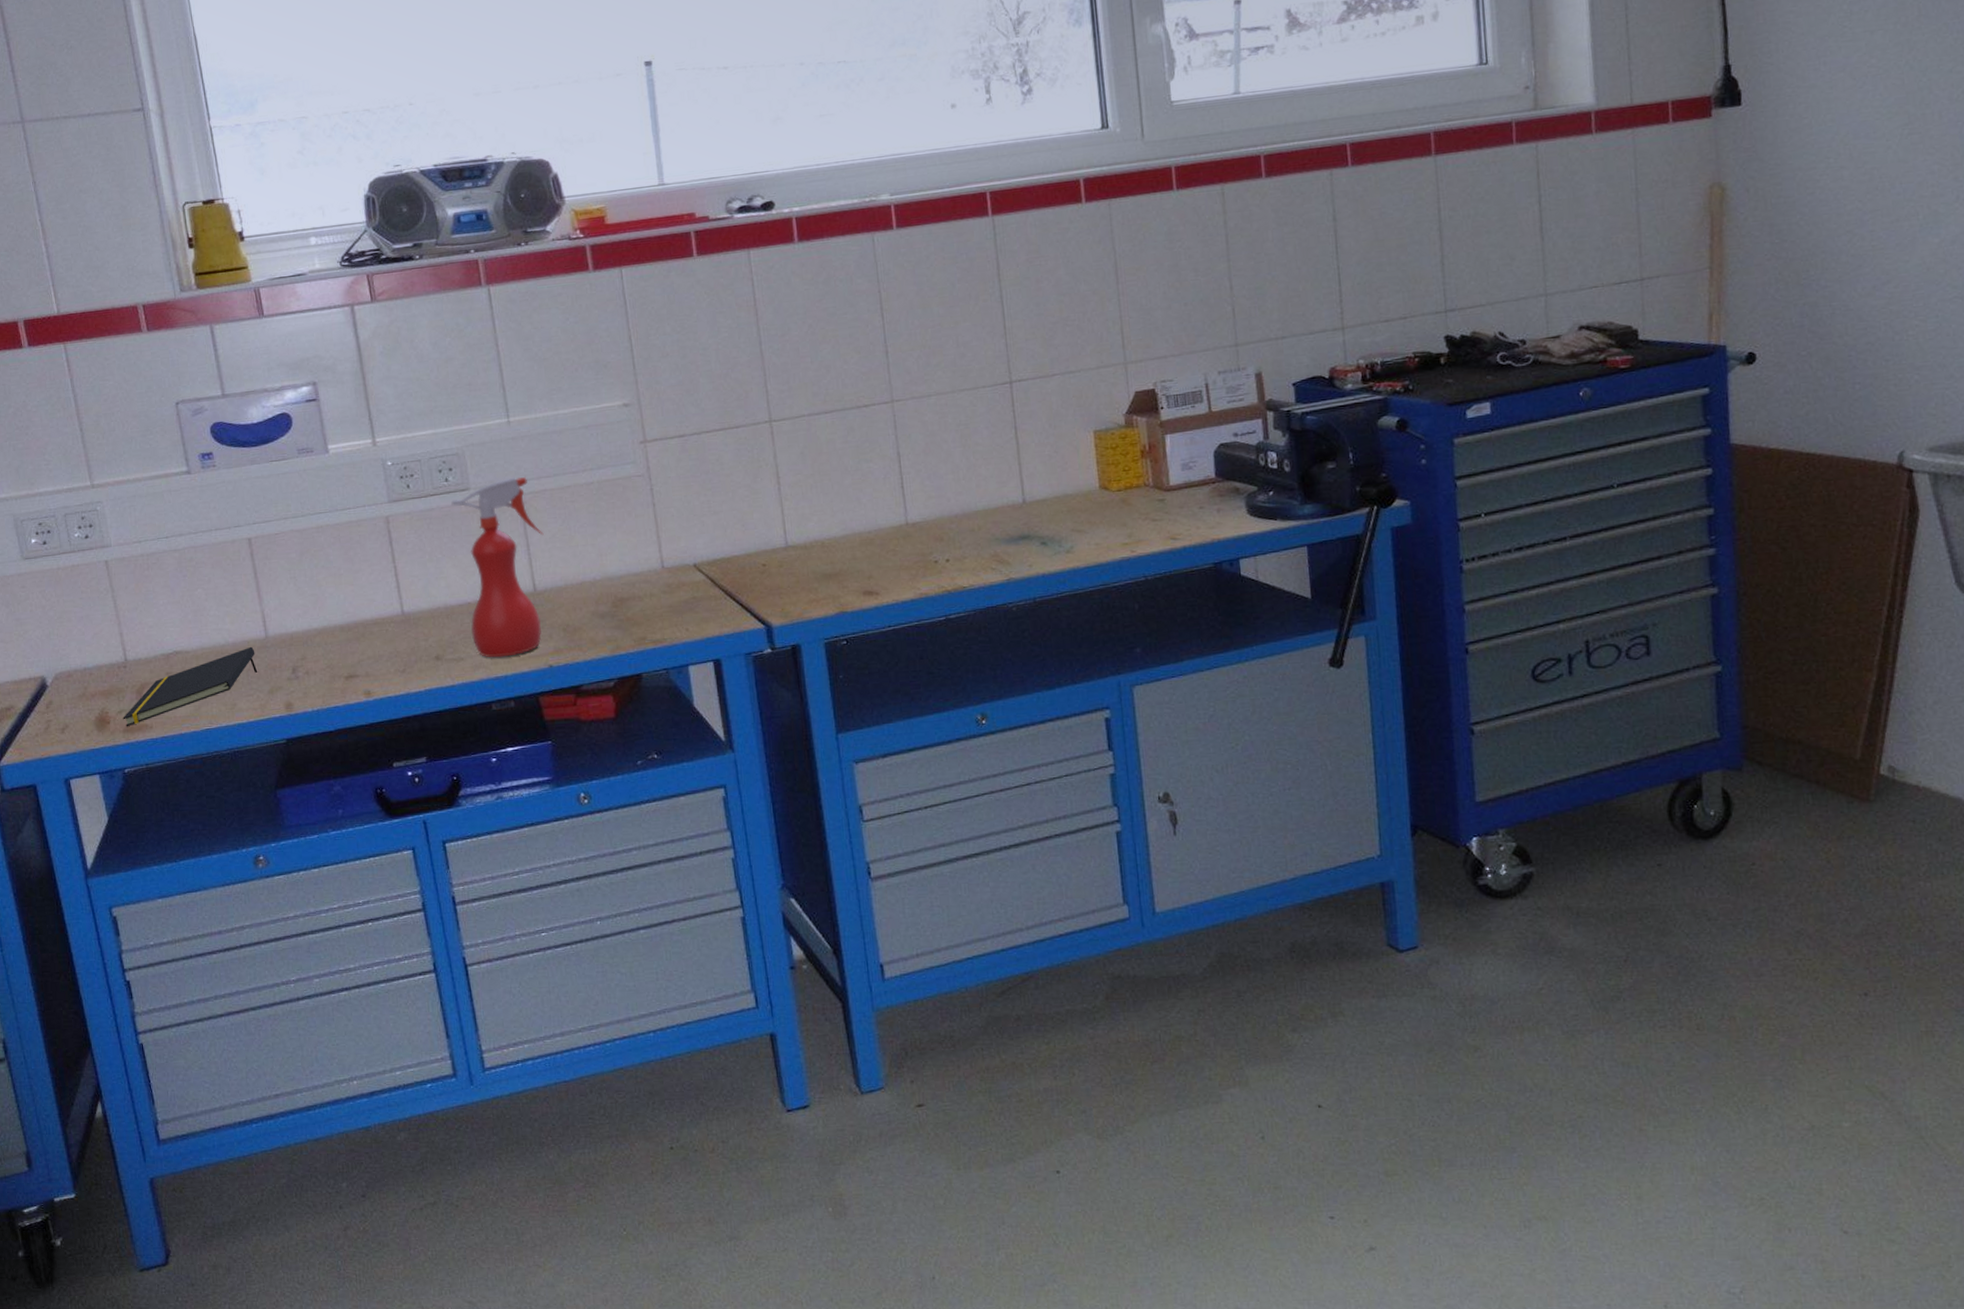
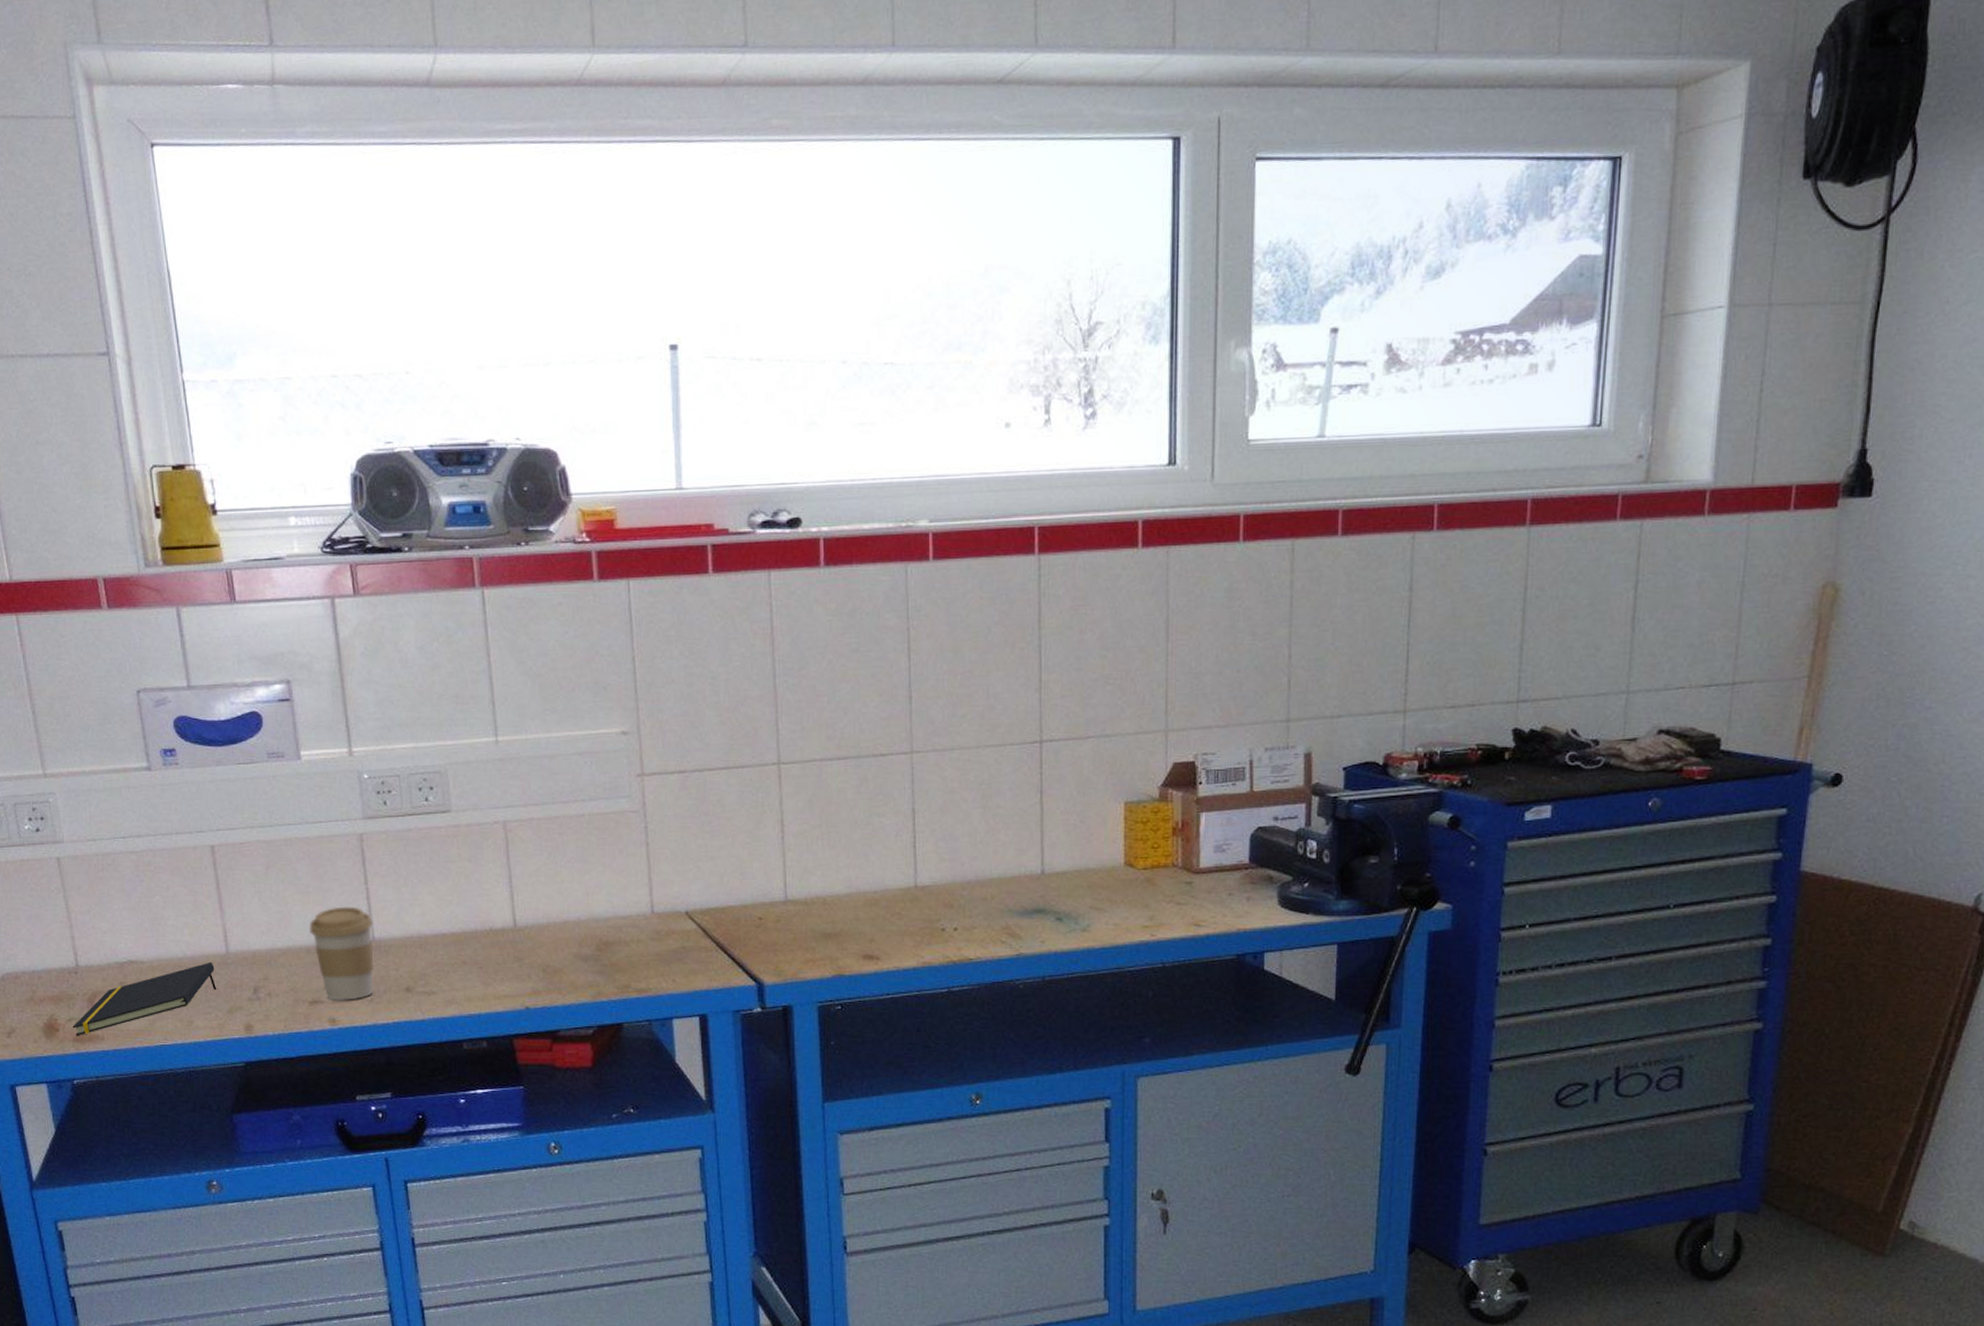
coffee cup: none [342,584,405,674] -> present [309,906,373,1000]
spray bottle: present [451,476,544,658] -> none [430,802,528,994]

